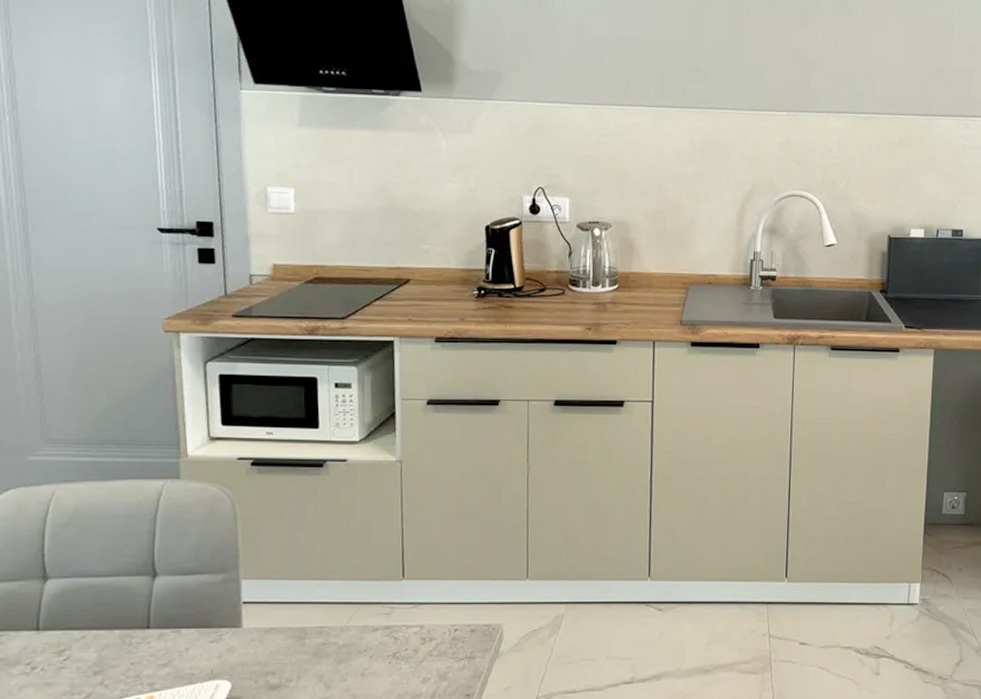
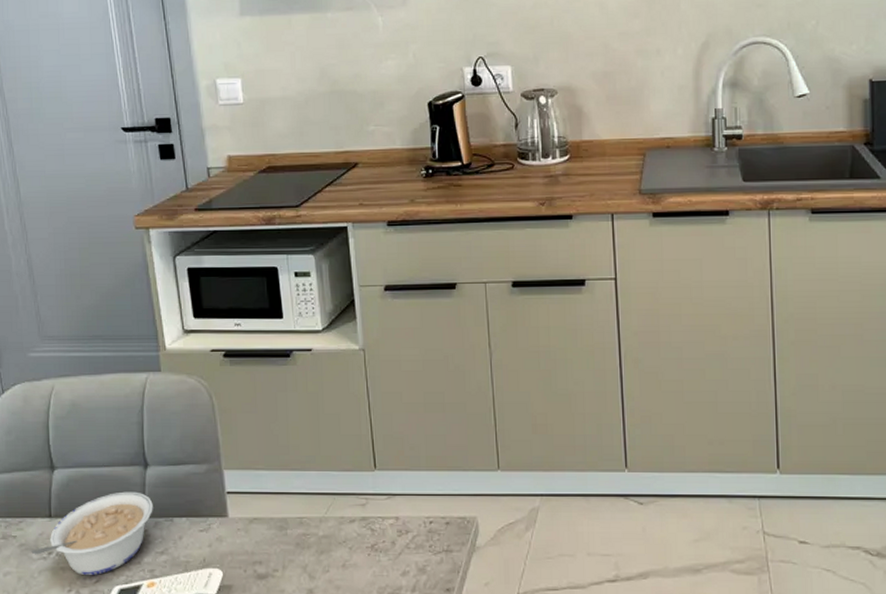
legume: none [11,602,159,691] -> present [31,491,153,576]

